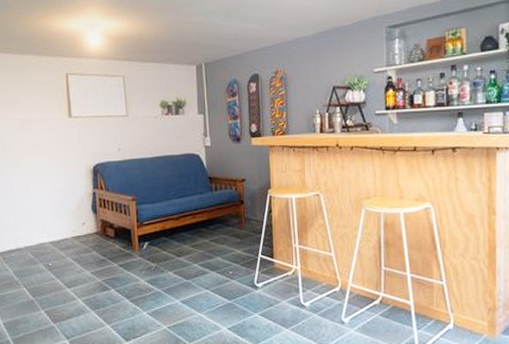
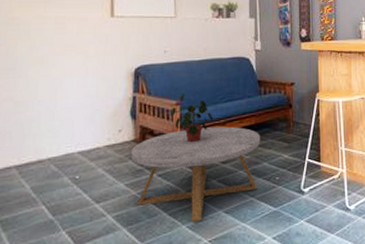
coffee table: none [94,221,214,309] -> present [130,126,261,222]
potted plant: none [127,190,168,236] -> present [171,94,214,143]

